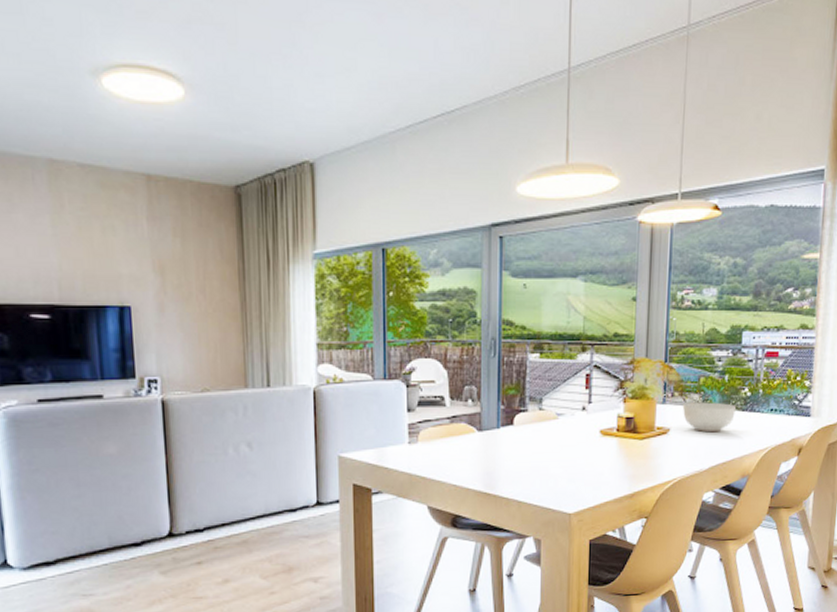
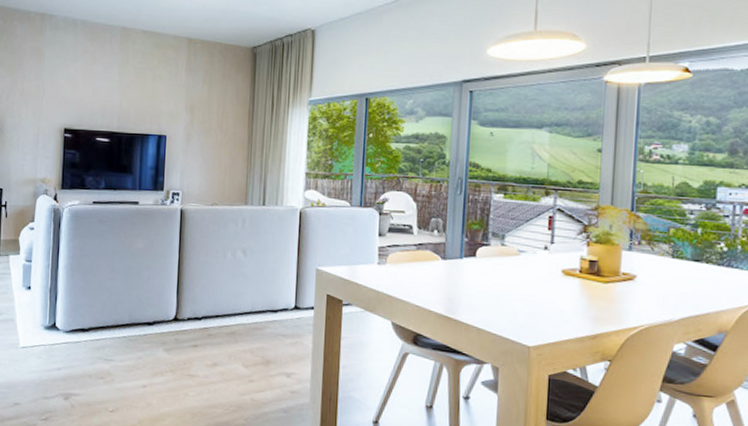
bowl: present [682,402,737,433] -> none [650,251,712,284]

